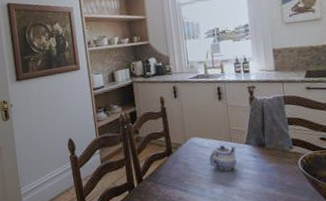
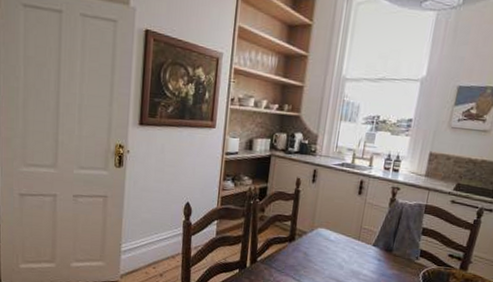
teapot: present [208,144,237,171] -> none [330,241,362,269]

